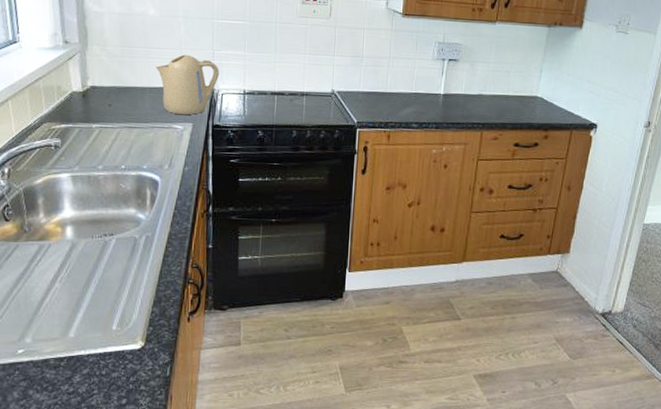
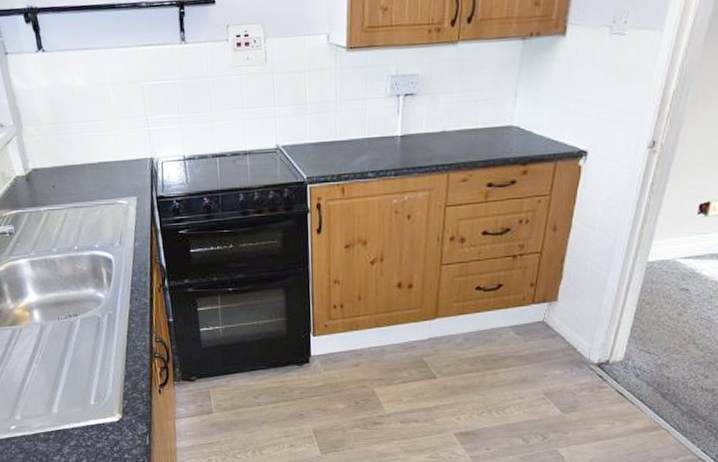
kettle: present [156,54,219,115] -> none [92,124,156,190]

